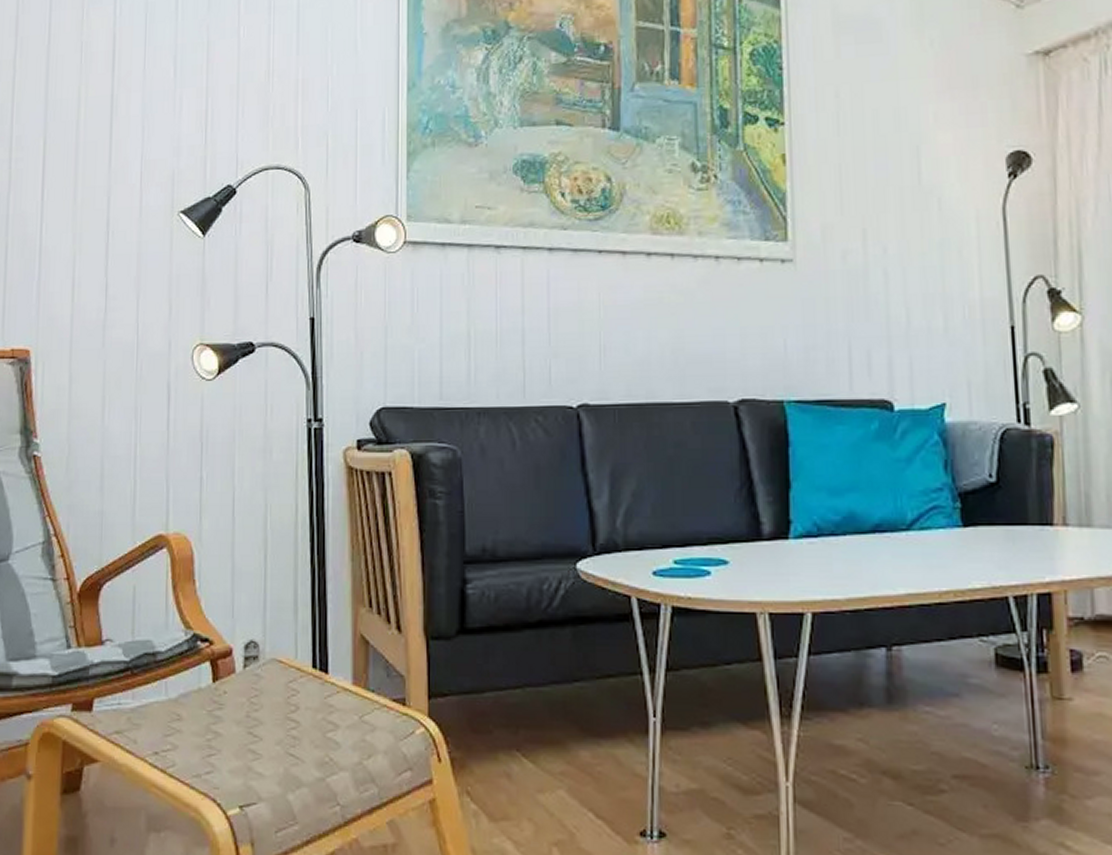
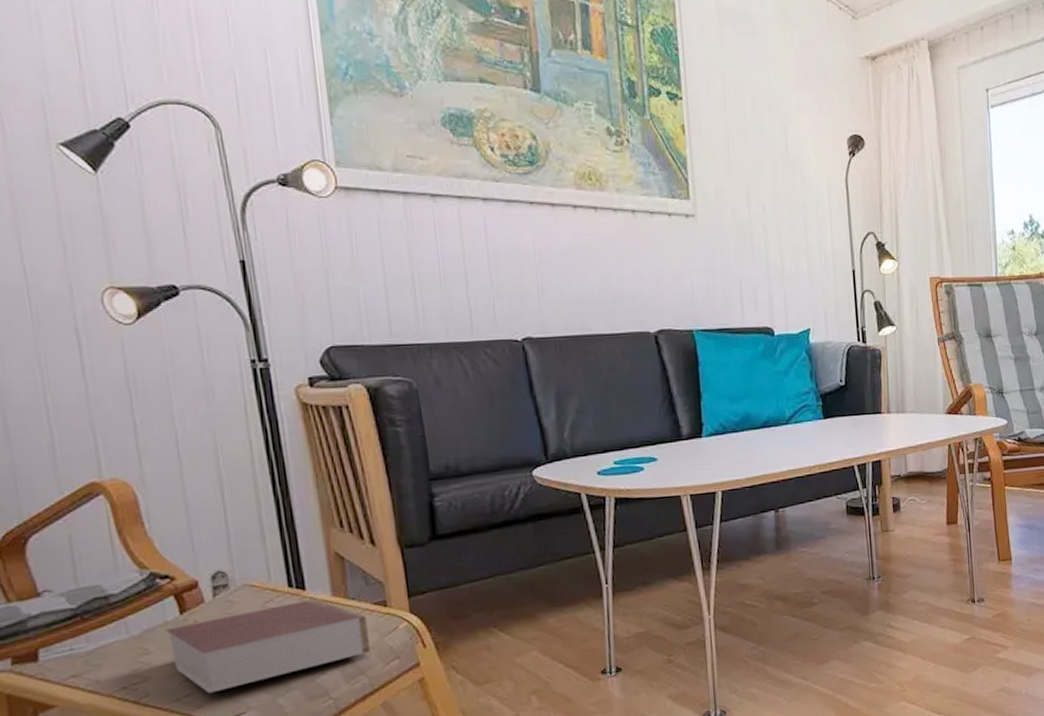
book: none [198,684,383,775] -> present [165,598,370,694]

